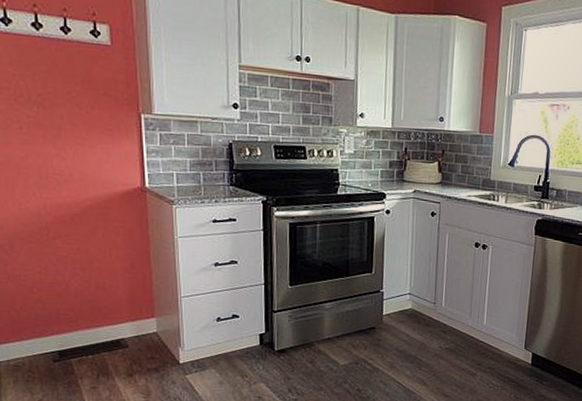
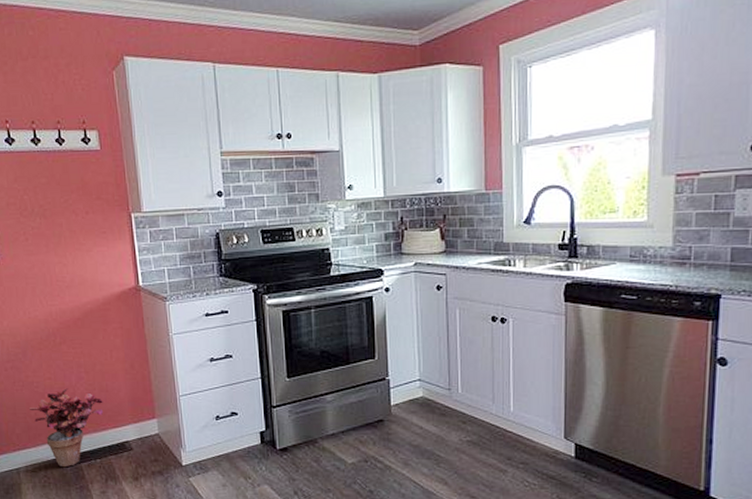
potted plant: none [15,283,99,363] -> present [30,388,104,468]

